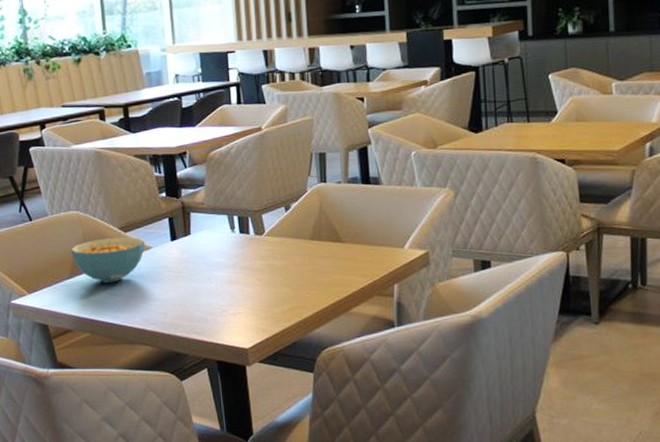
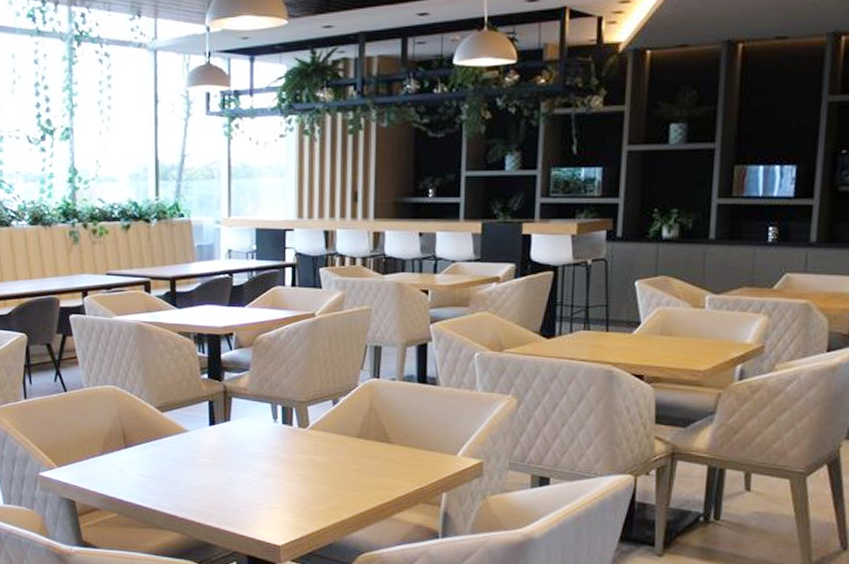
cereal bowl: present [70,236,145,283] -> none [104,417,181,464]

